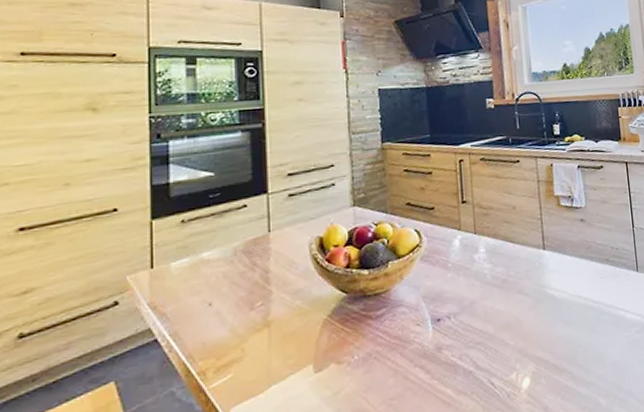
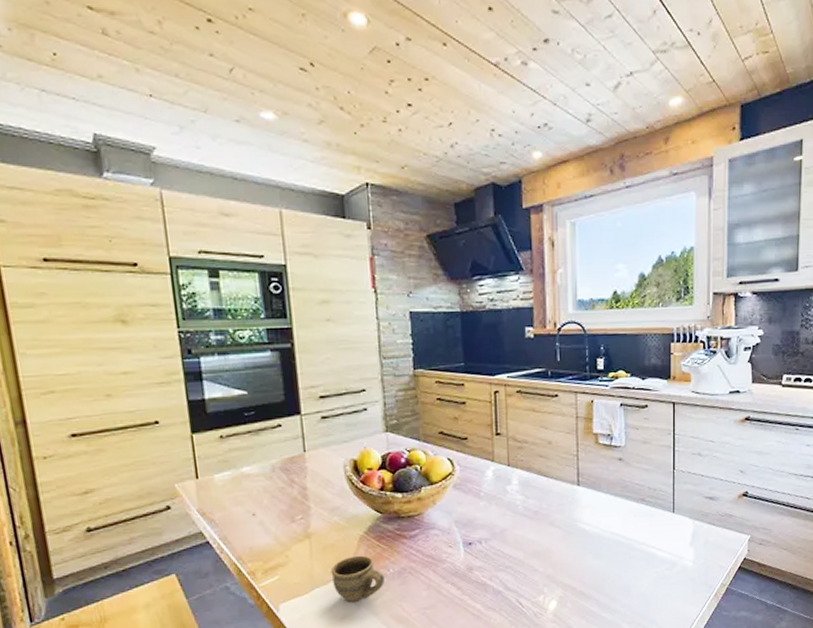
cup: none [290,342,348,399] -> present [330,555,385,602]

